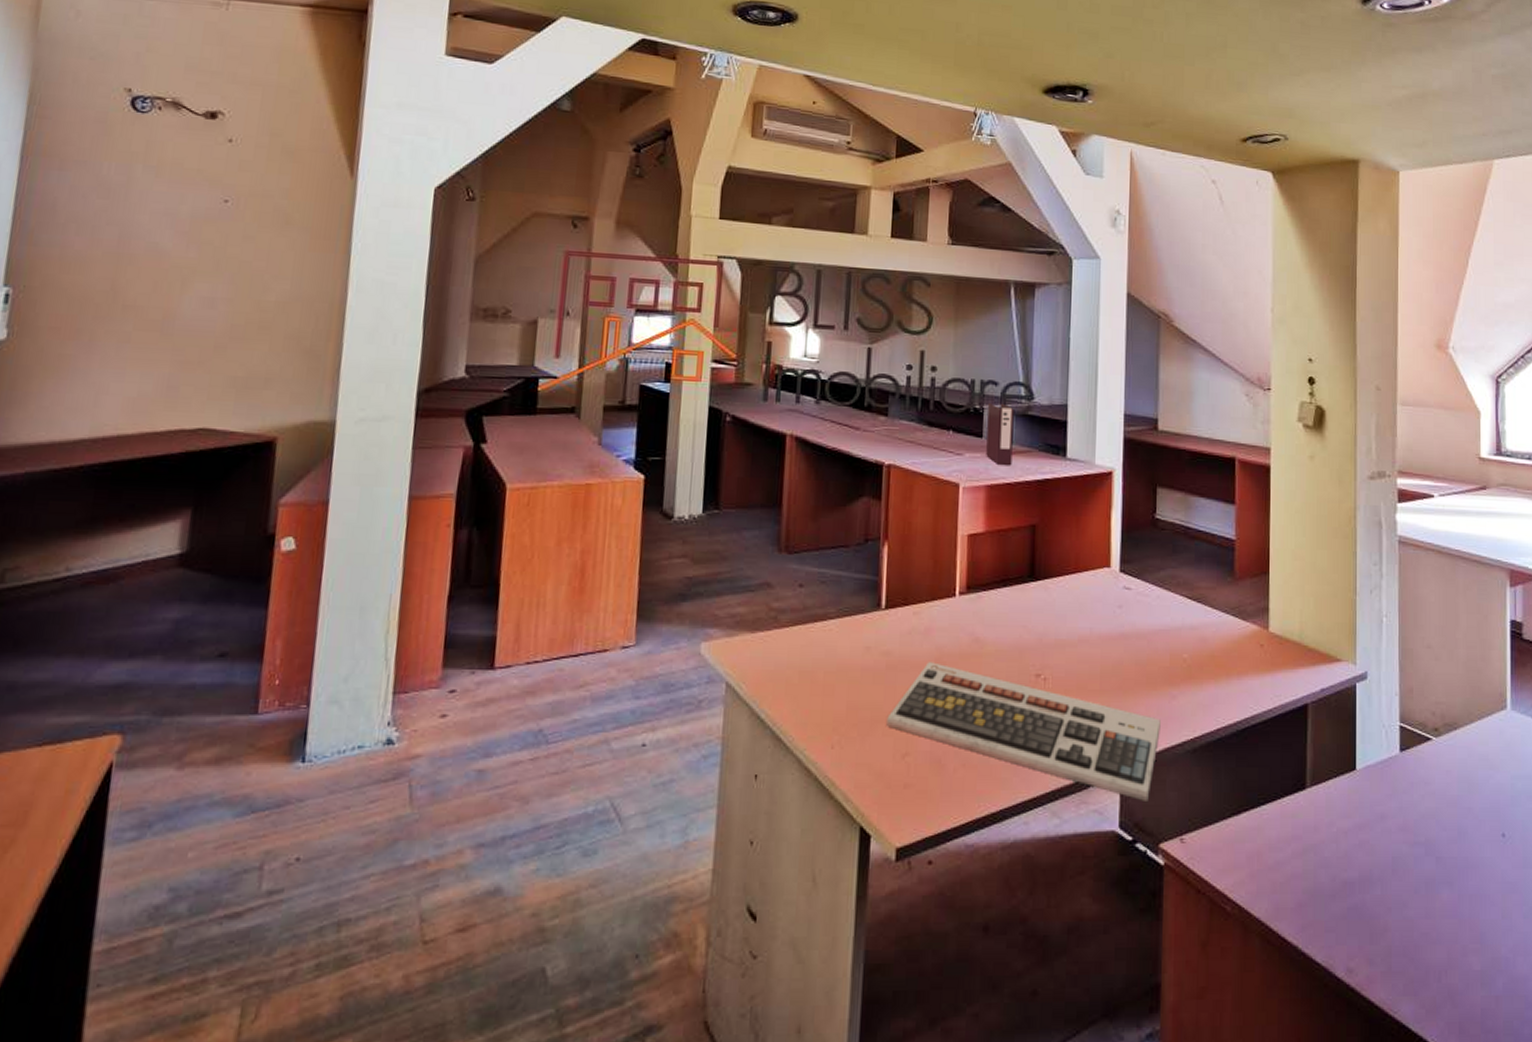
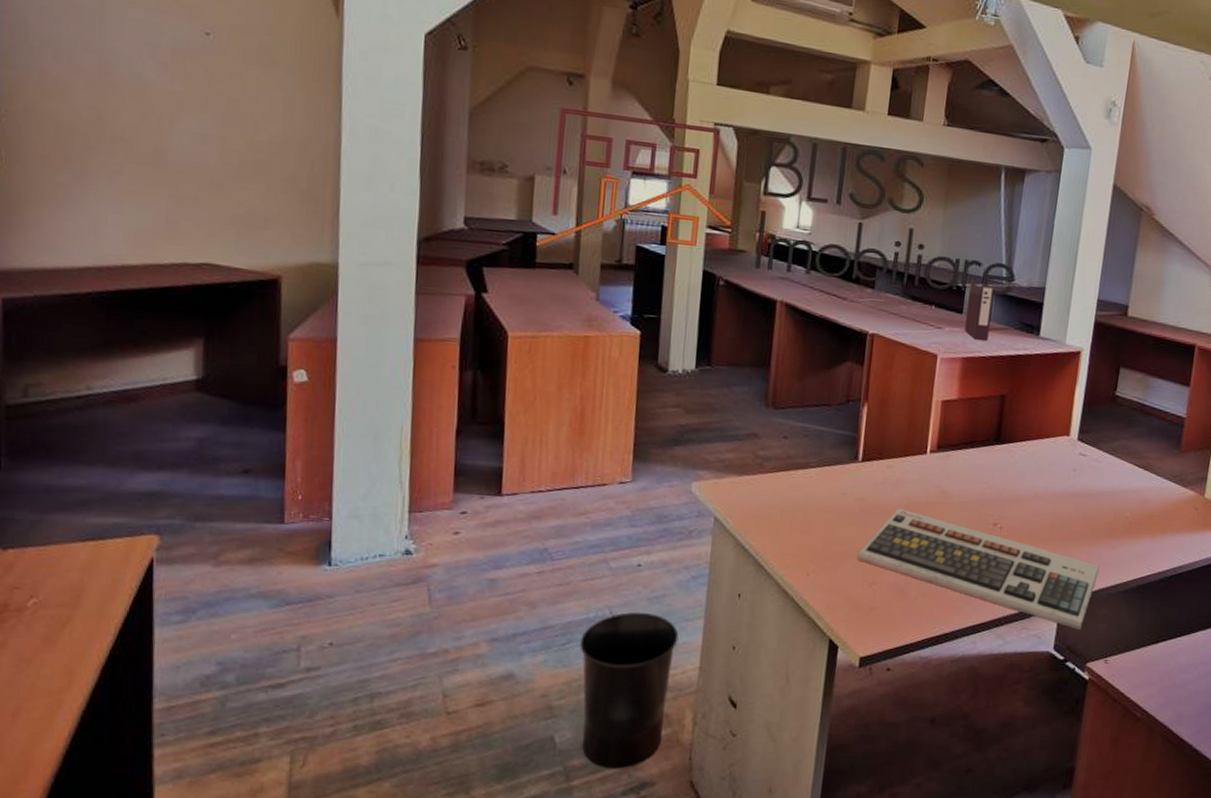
waste bin: none [576,802,689,1009] -> present [580,612,679,769]

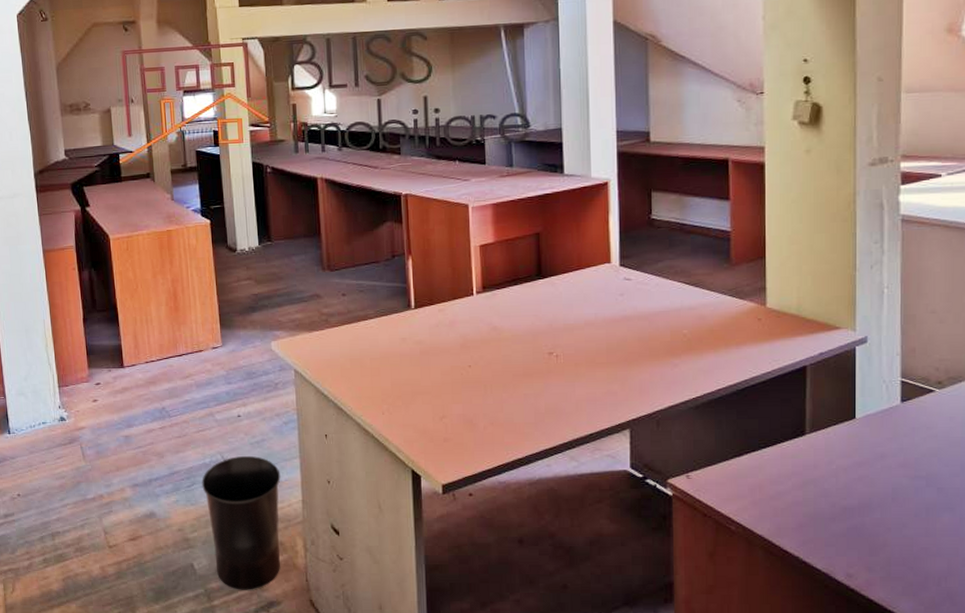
computer keyboard: present [857,508,1100,631] -> none [425,347,664,449]
binder: present [964,281,995,342] -> none [489,133,514,187]

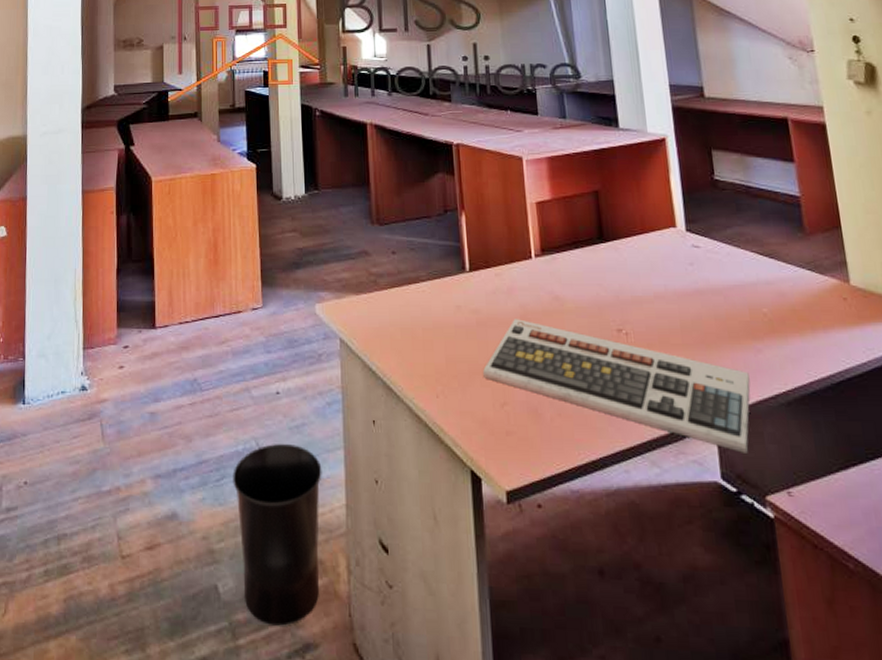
computer keyboard: none [425,347,664,449] -> present [483,319,751,455]

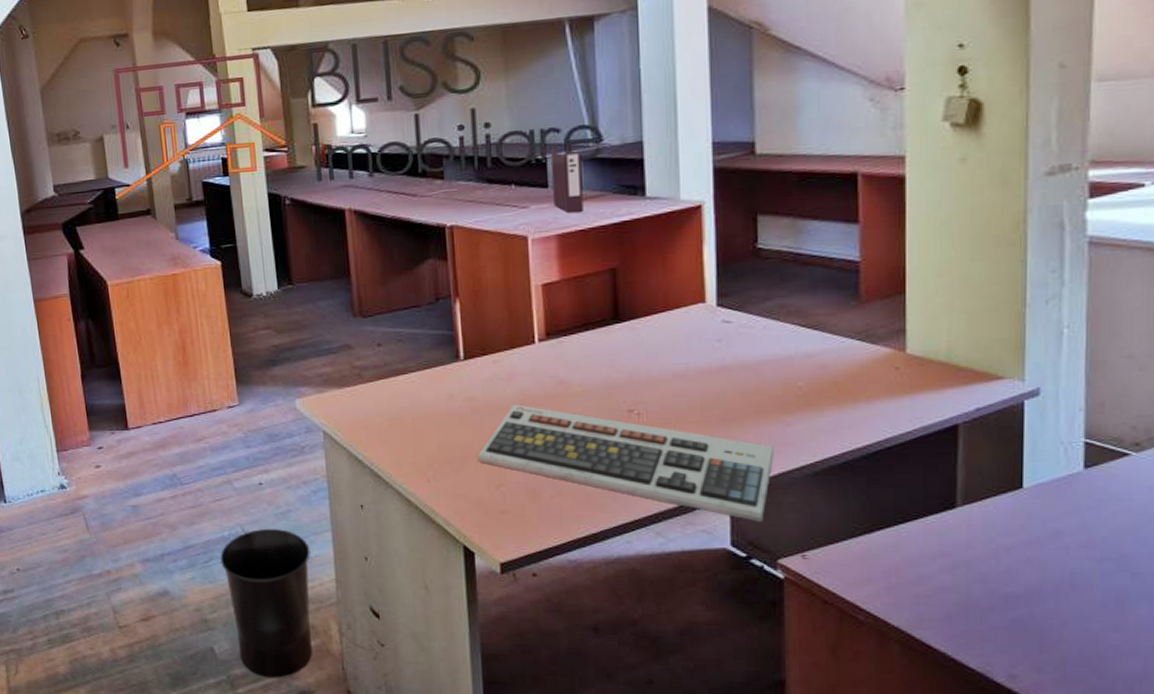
binder: none [539,83,568,139] -> present [551,149,584,214]

